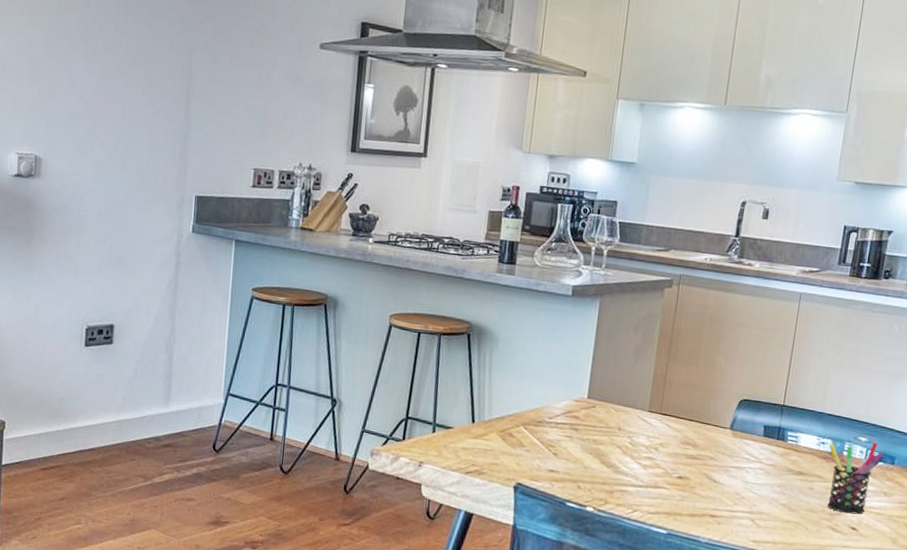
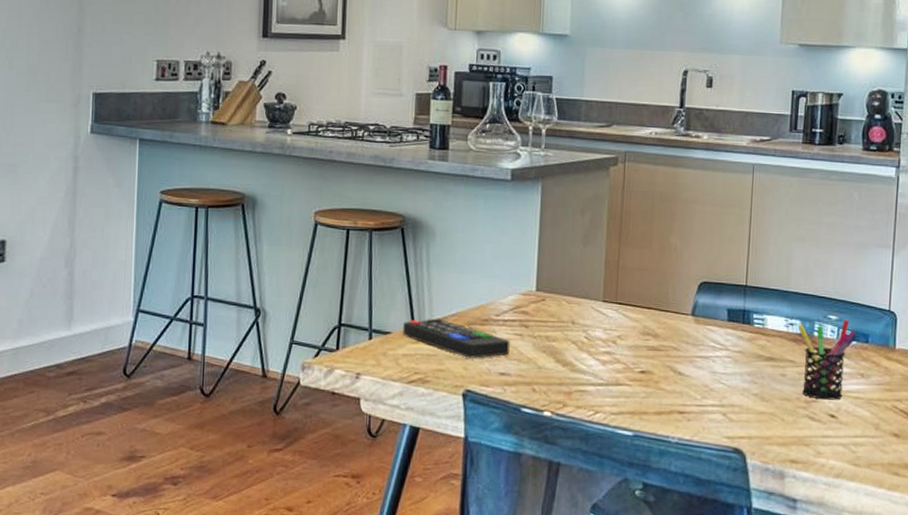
remote control: none [463,417,560,456] -> present [402,318,510,358]

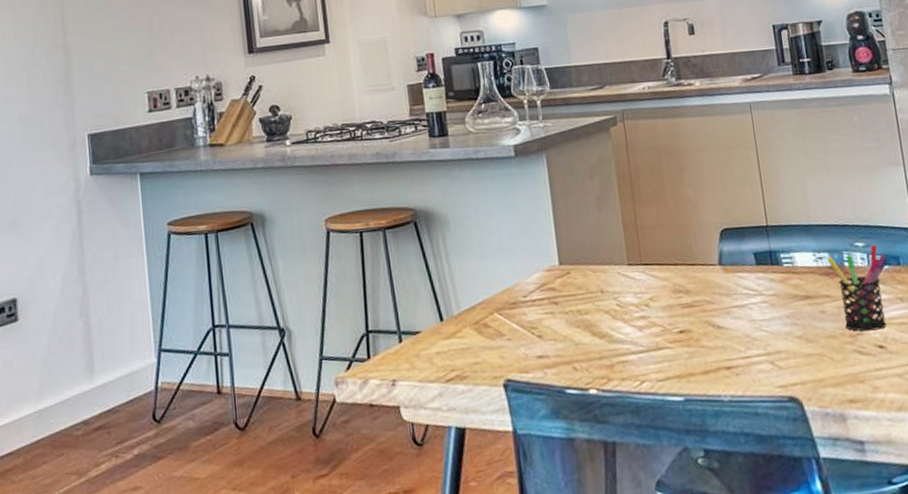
remote control: present [402,318,510,358] -> none [431,309,544,346]

